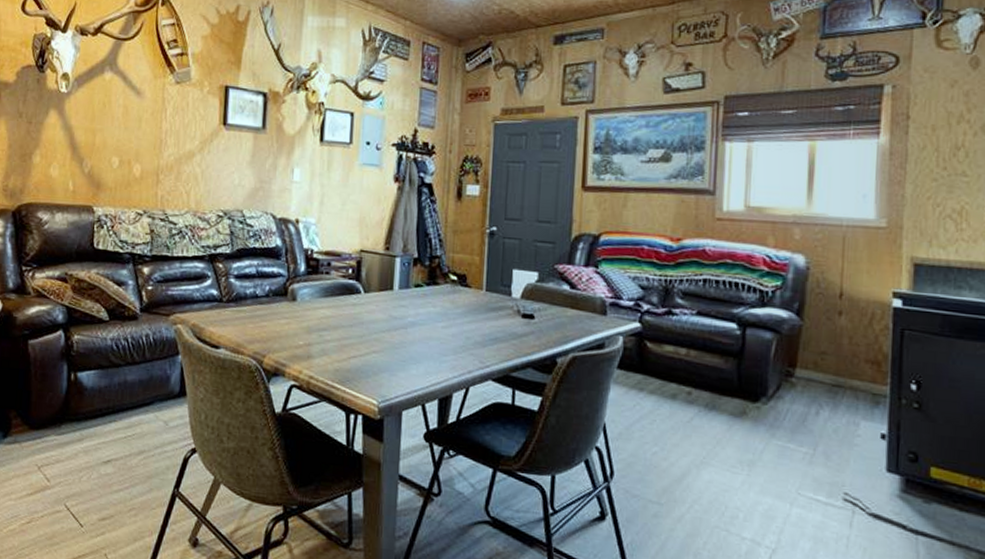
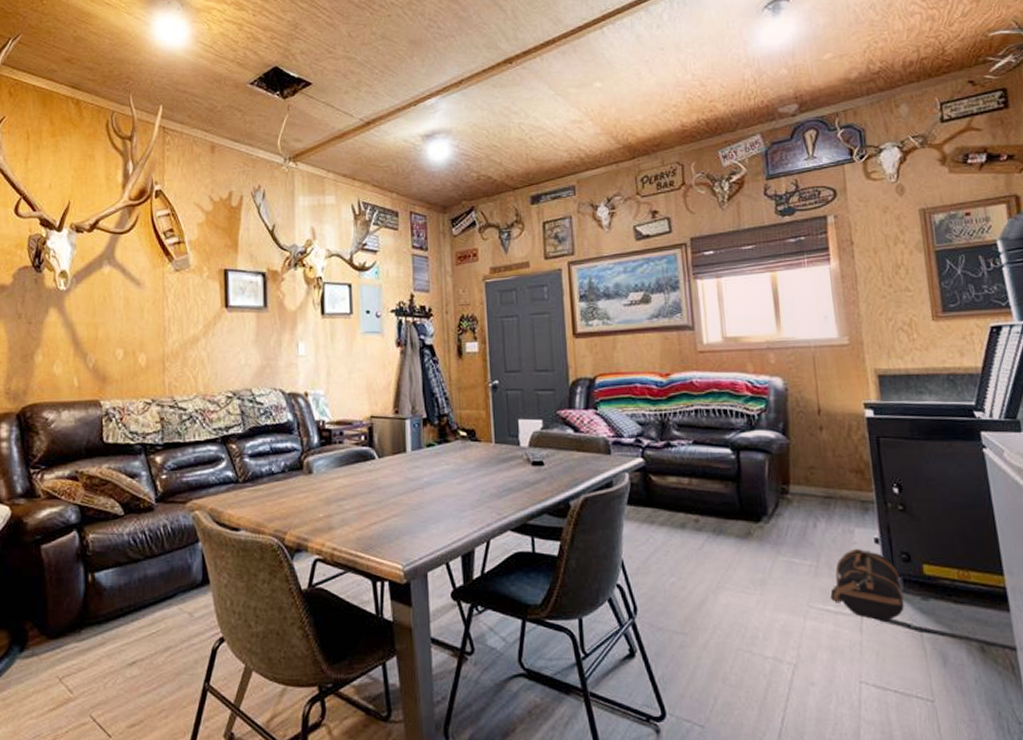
duffel bag: none [823,441,903,520] -> present [830,548,904,621]

